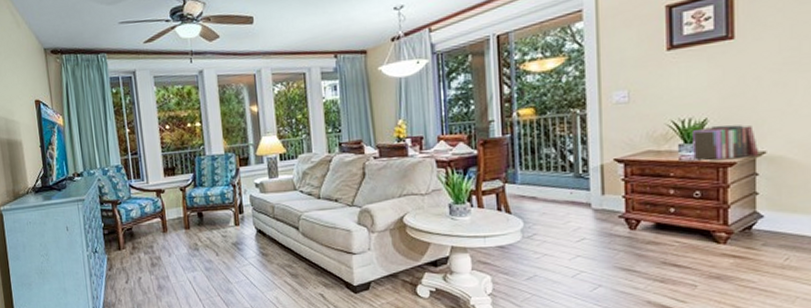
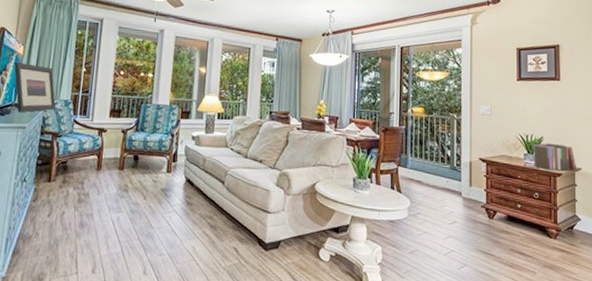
picture frame: none [58,133,110,186] -> present [14,61,56,113]

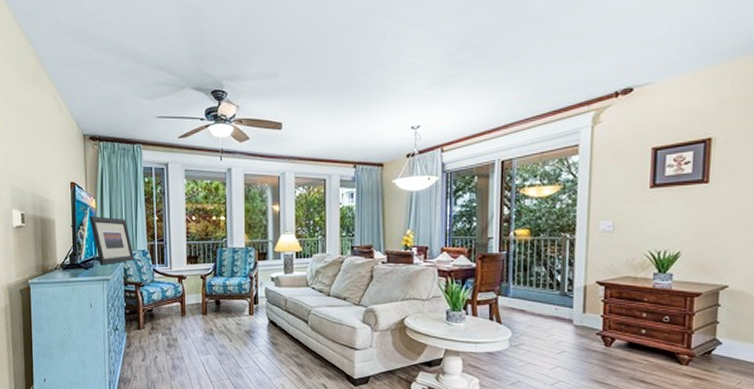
books: present [534,142,577,171] -> none [665,259,723,290]

